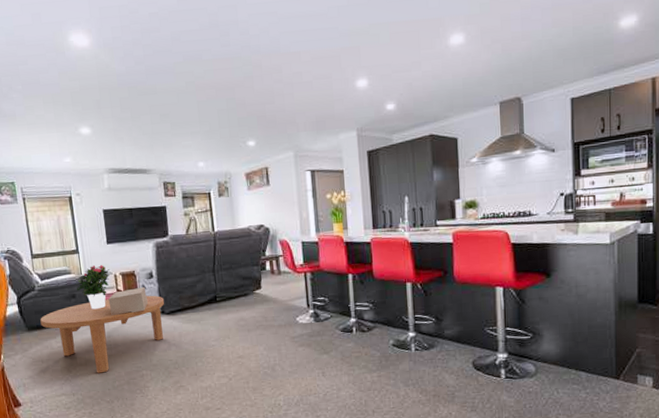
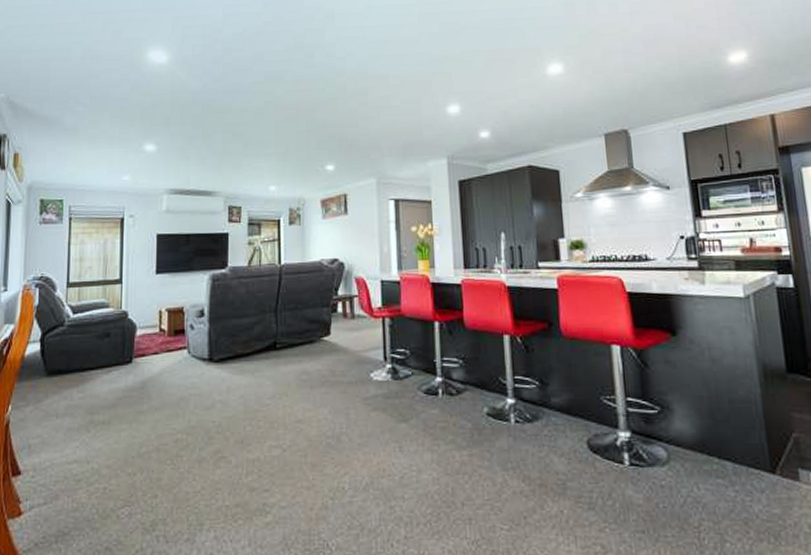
coffee table: present [40,295,165,373] -> none [63,337,215,435]
potted flower: present [75,264,113,310] -> none [112,297,158,352]
decorative box: present [108,286,148,316] -> none [148,326,194,362]

